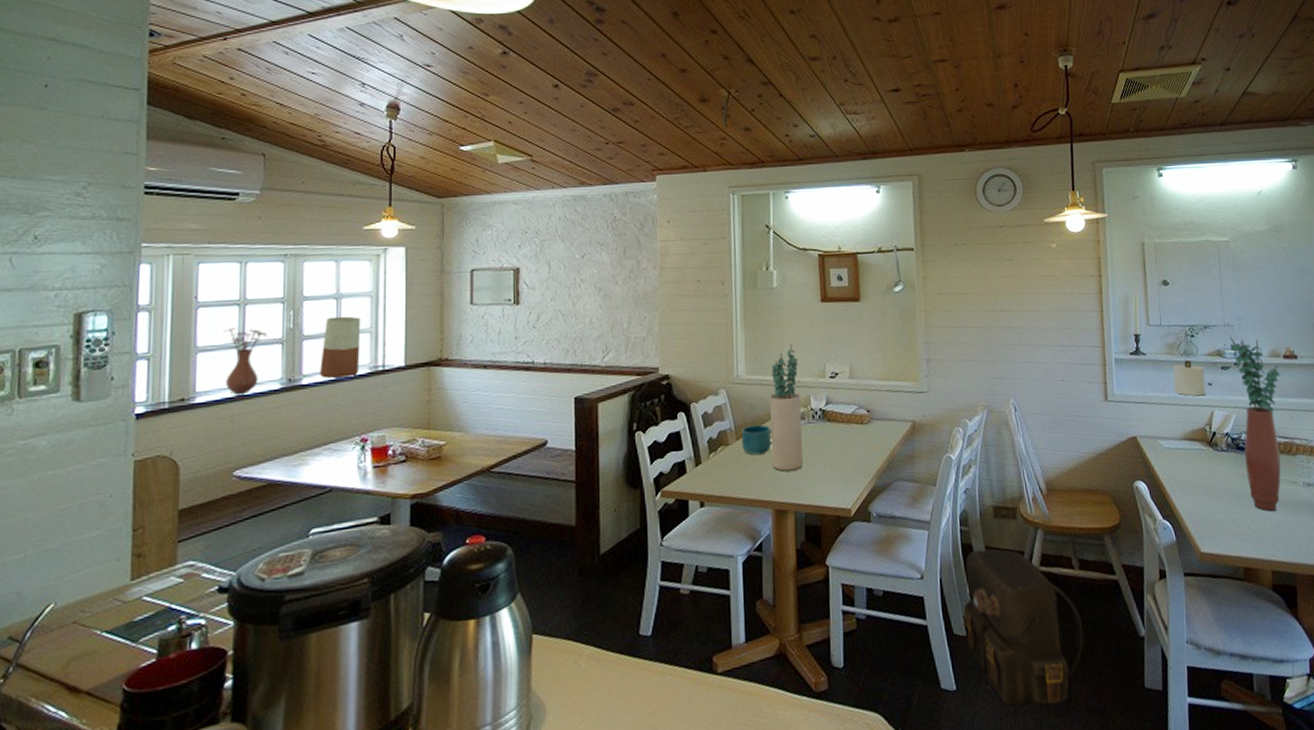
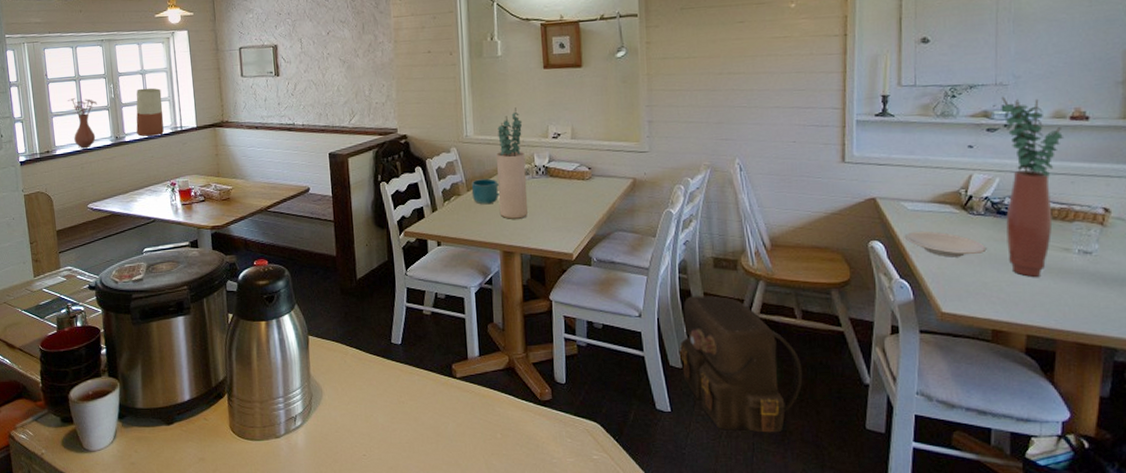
saucer: none [1163,468,1232,495] -> present [904,230,987,257]
candle: present [1173,360,1206,397] -> none [925,121,965,159]

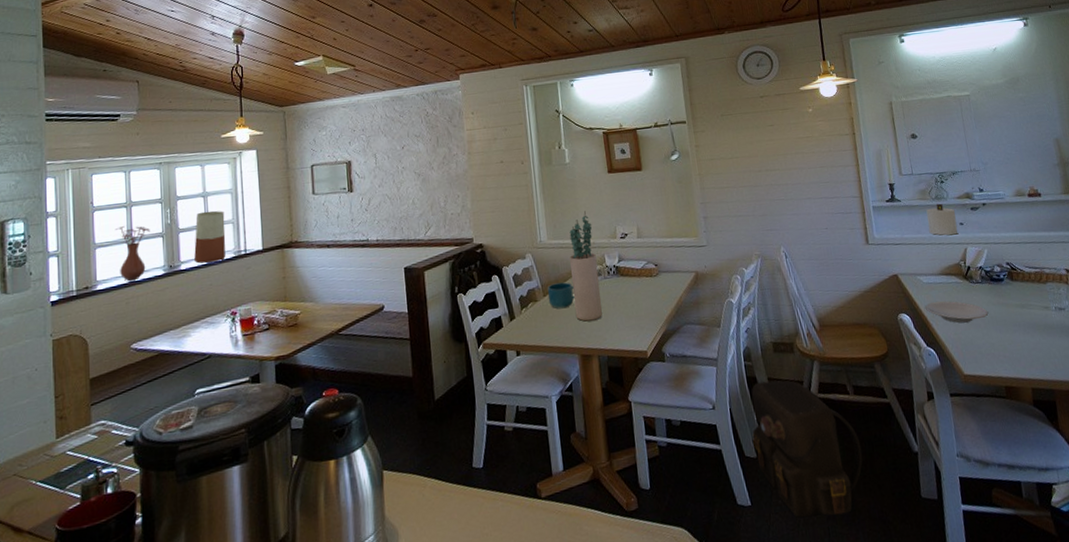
candle: none [925,121,965,159] -> present [926,203,958,236]
vase: present [1001,96,1063,277] -> none [977,180,1034,335]

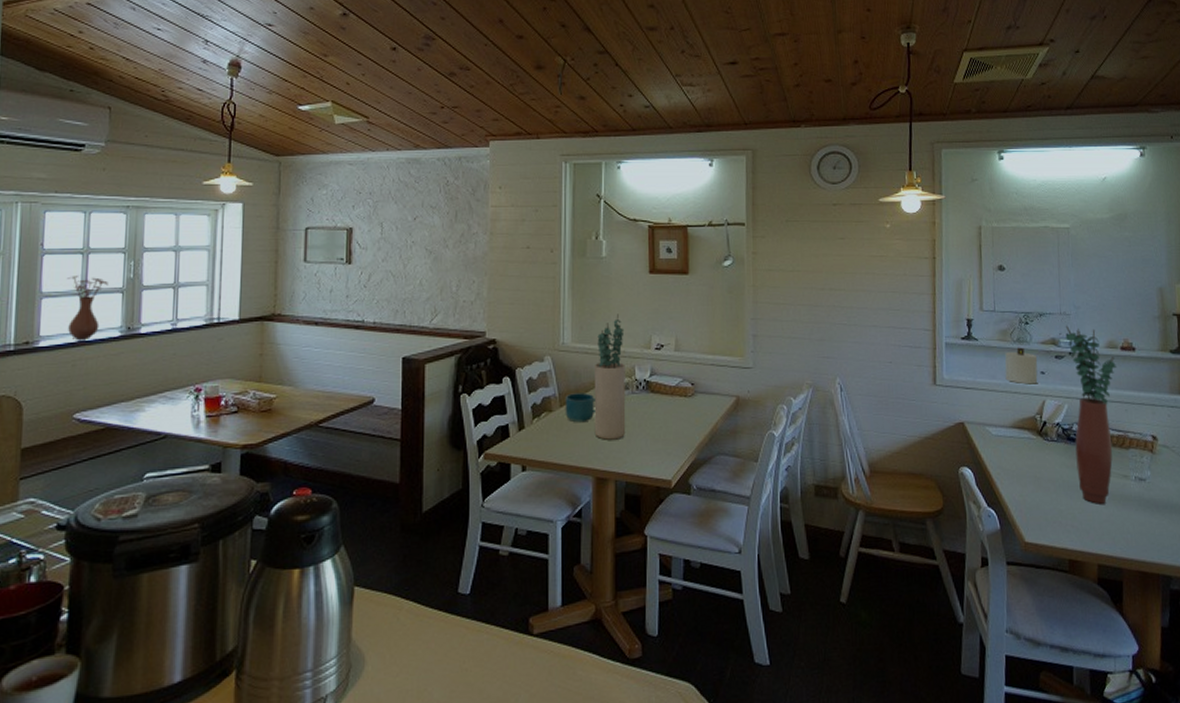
vase: present [194,210,226,264] -> none [158,268,198,330]
backpack: present [751,380,863,518] -> none [780,527,901,685]
saucer: present [924,300,989,324] -> none [990,456,1061,484]
vase: none [977,180,1034,335] -> present [1065,325,1116,504]

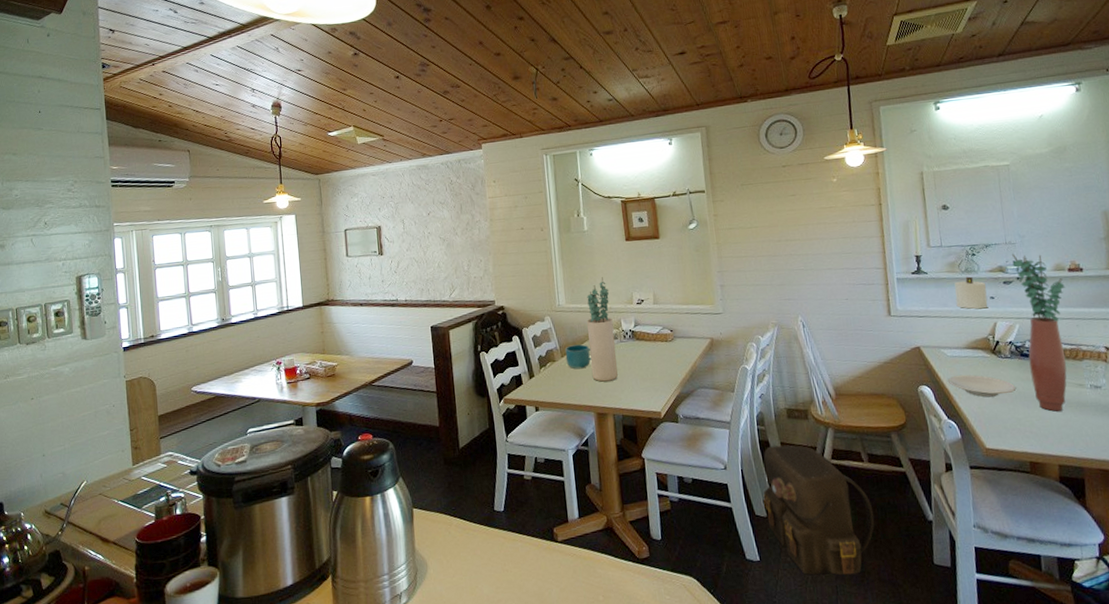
vase: present [66,276,108,339] -> none [174,282,204,331]
backpack: none [780,527,901,685] -> present [763,445,875,576]
saucer: none [990,456,1061,484] -> present [947,374,1017,398]

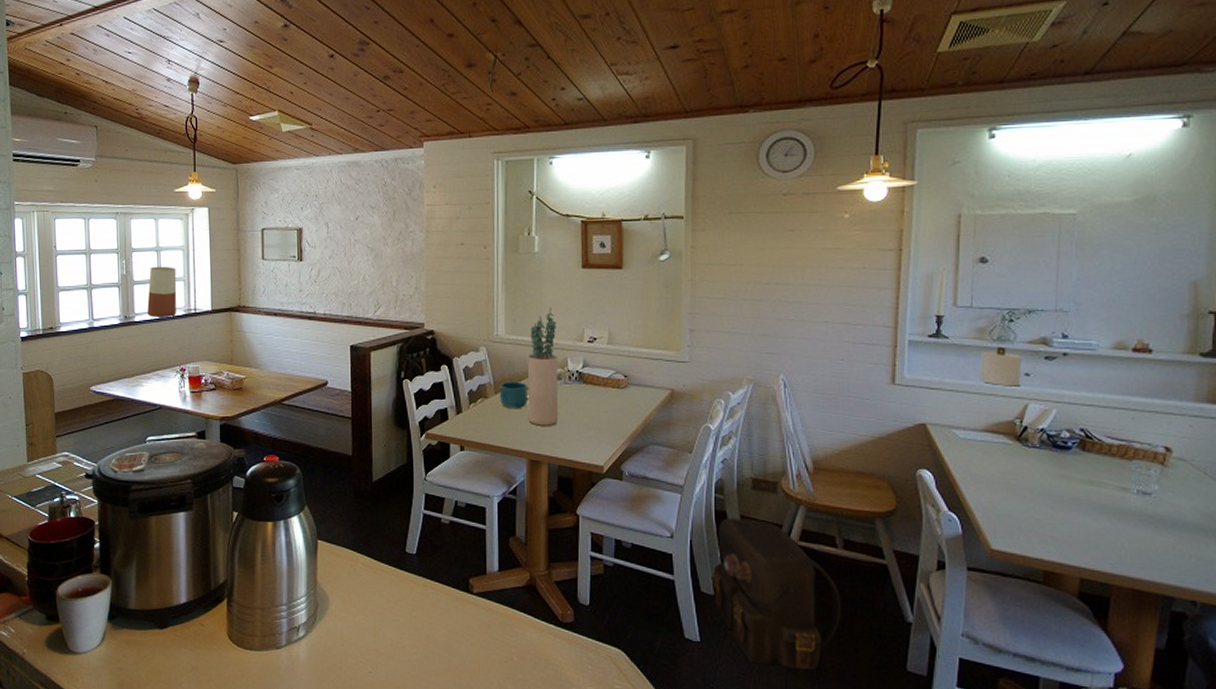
vase: none [243,270,270,318] -> present [147,266,177,318]
saucer: present [947,374,1017,398] -> none [954,461,1041,491]
vase: present [1012,253,1067,412] -> none [1060,323,1124,516]

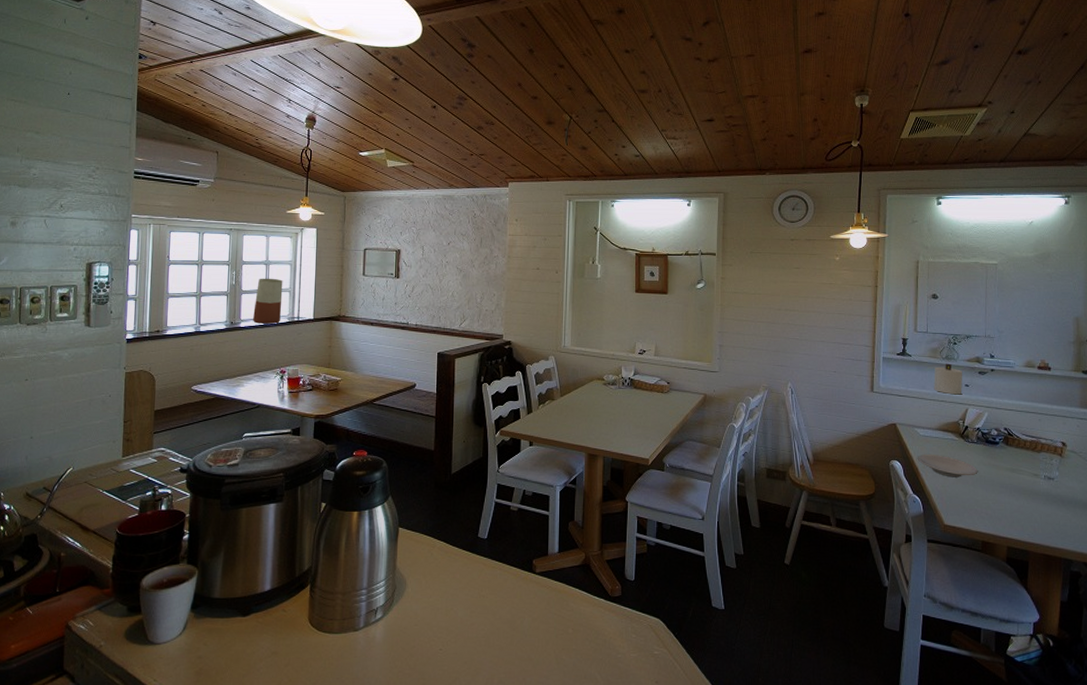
cup: present [499,382,529,409] -> none [564,386,589,410]
vase: present [527,308,559,426] -> none [588,324,614,425]
backpack: present [713,518,842,670] -> none [735,502,835,630]
saucer: none [954,461,1041,491] -> present [917,453,978,477]

